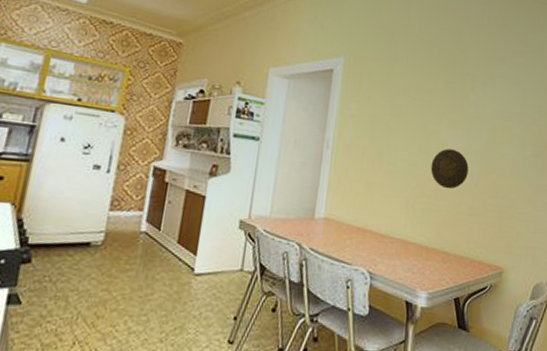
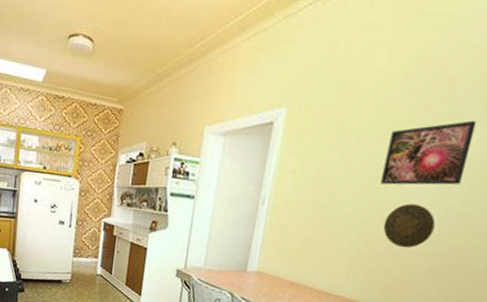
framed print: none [425,81,485,133] -> present [381,120,477,185]

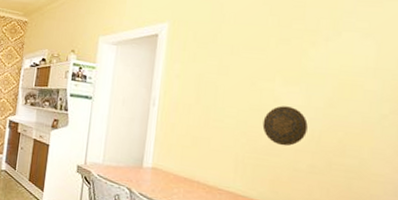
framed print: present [381,120,477,185] -> none [255,36,329,90]

